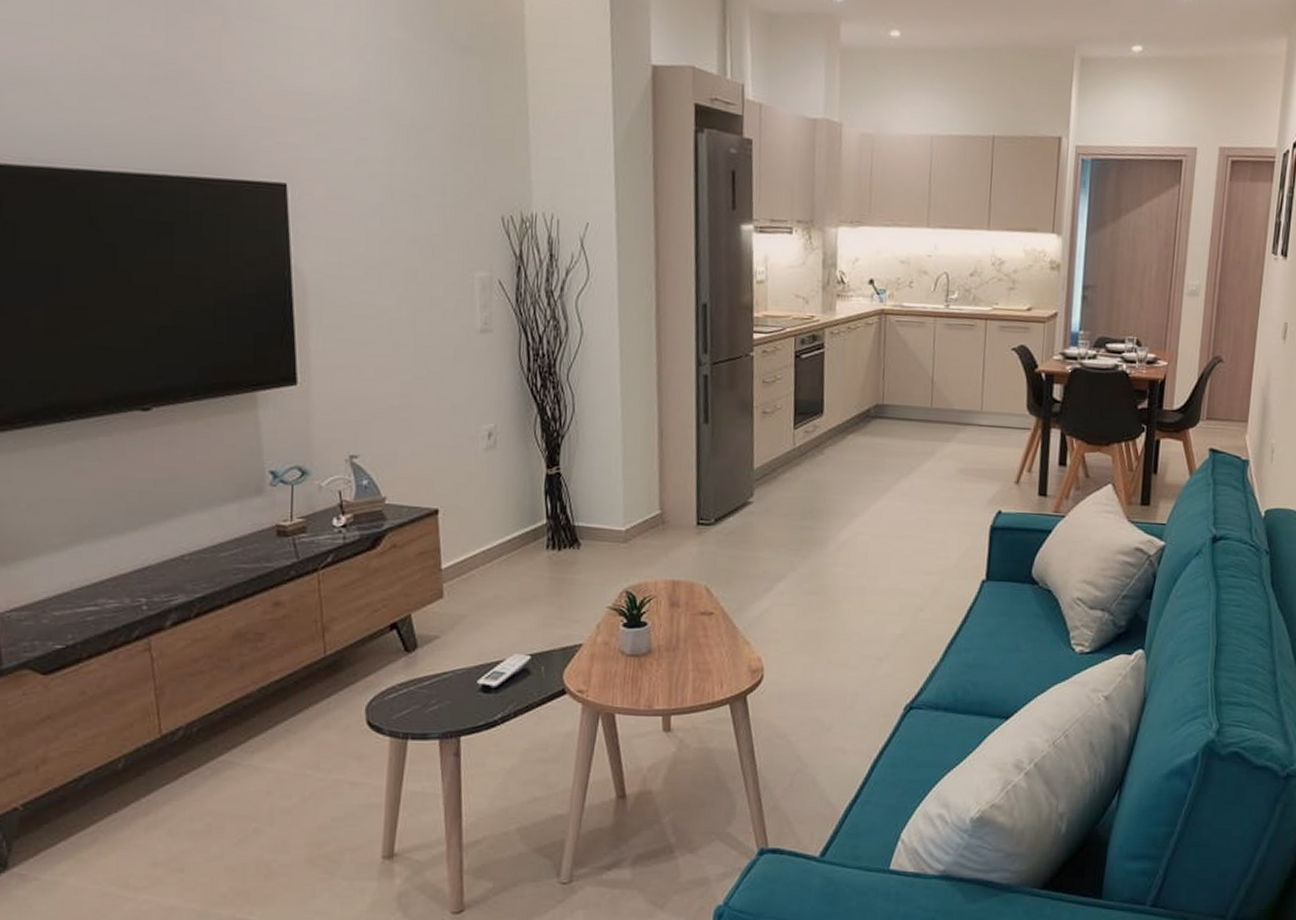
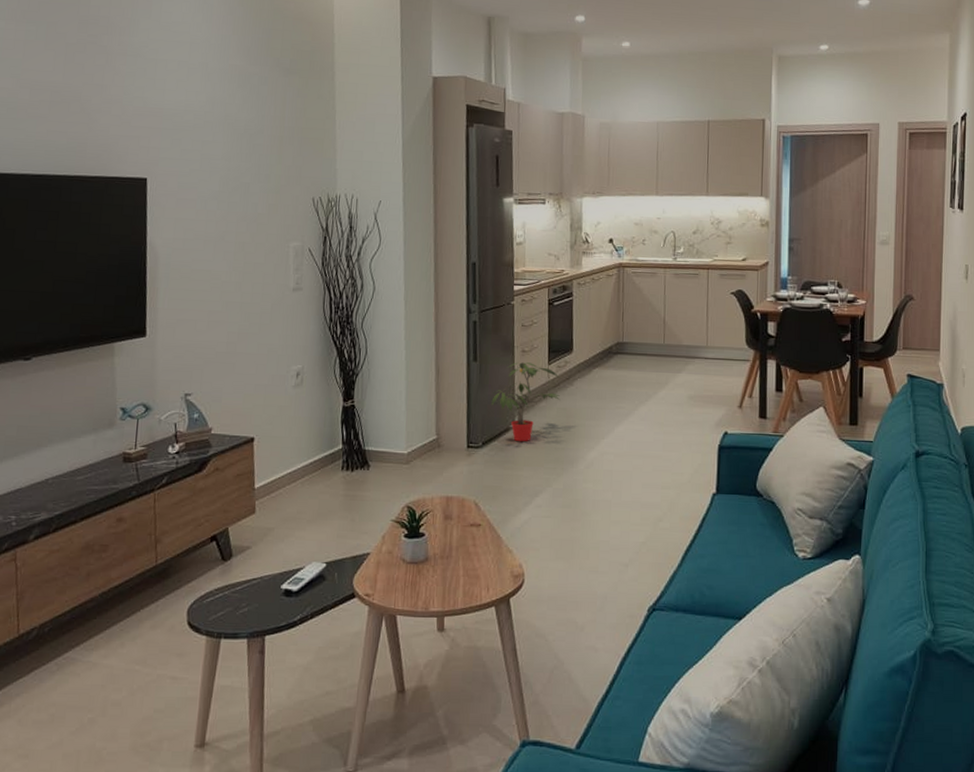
potted plant: none [725,425,808,519] -> present [491,362,561,442]

